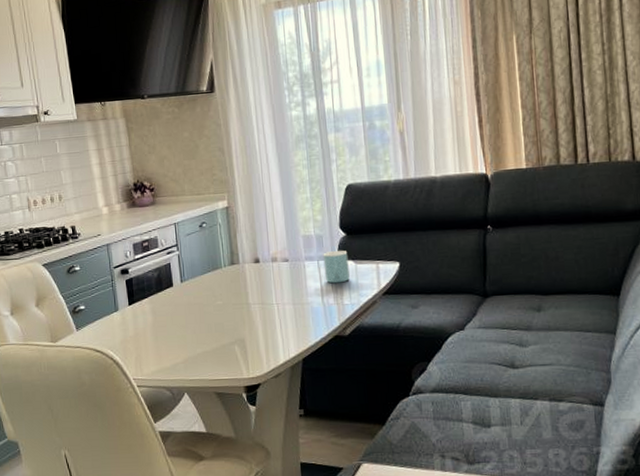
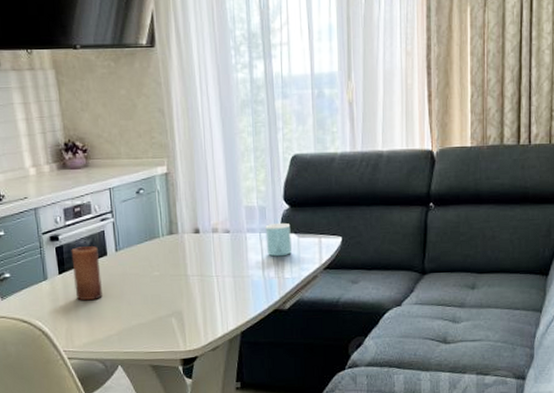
candle: none [140,278,169,331] -> present [71,246,103,301]

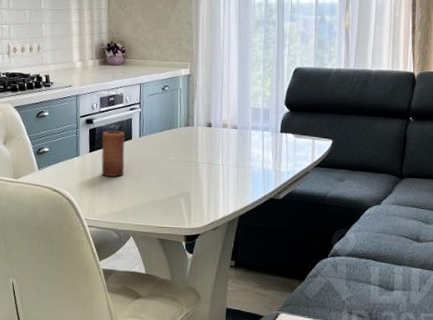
mug: present [265,222,292,257] -> none [267,123,289,153]

